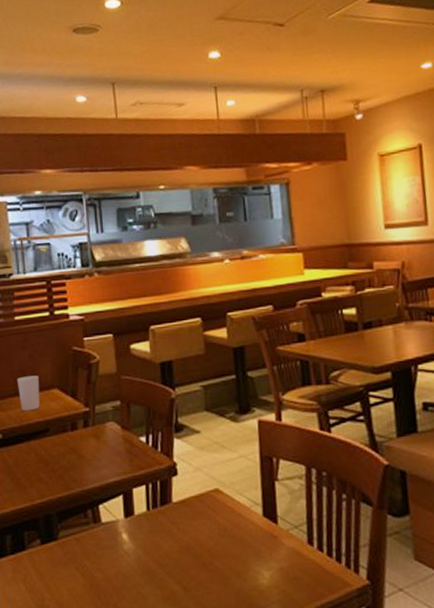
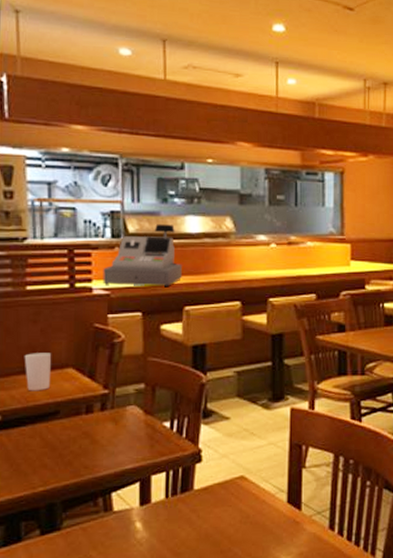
cash register: none [76,250,145,312] -> present [103,224,182,288]

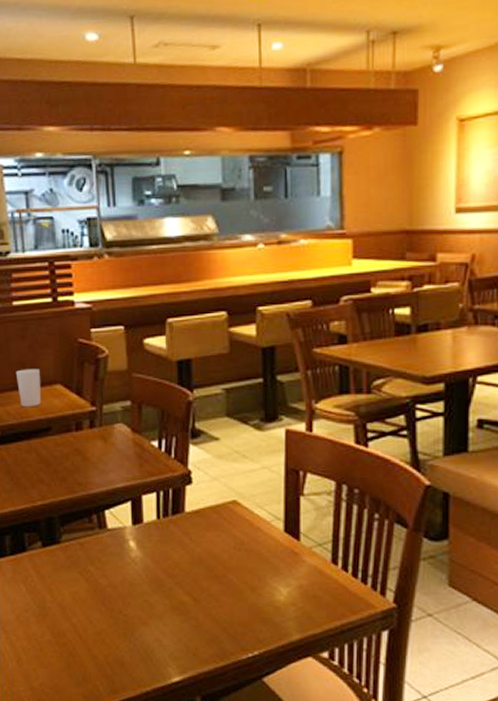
cash register: present [103,224,182,288] -> none [83,228,163,299]

